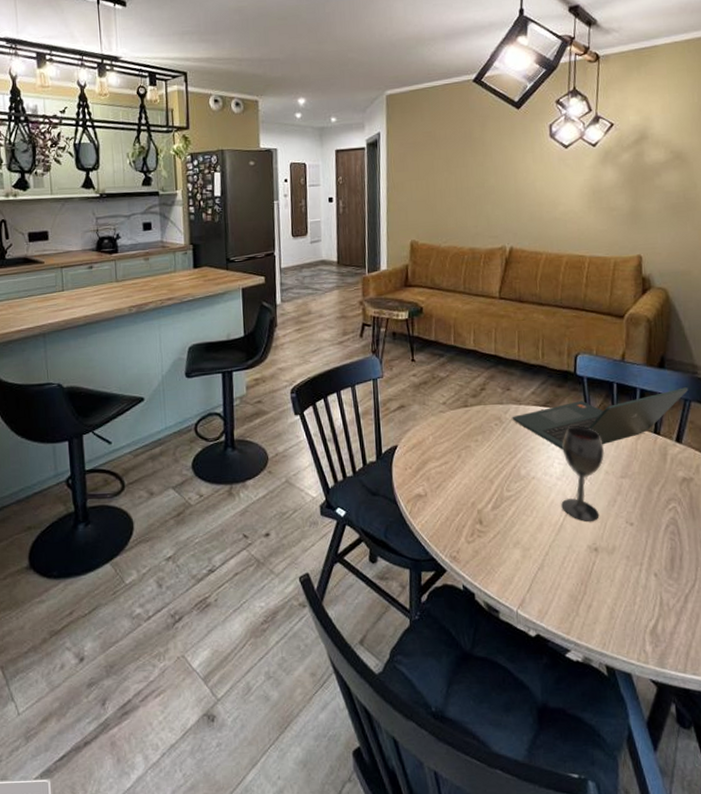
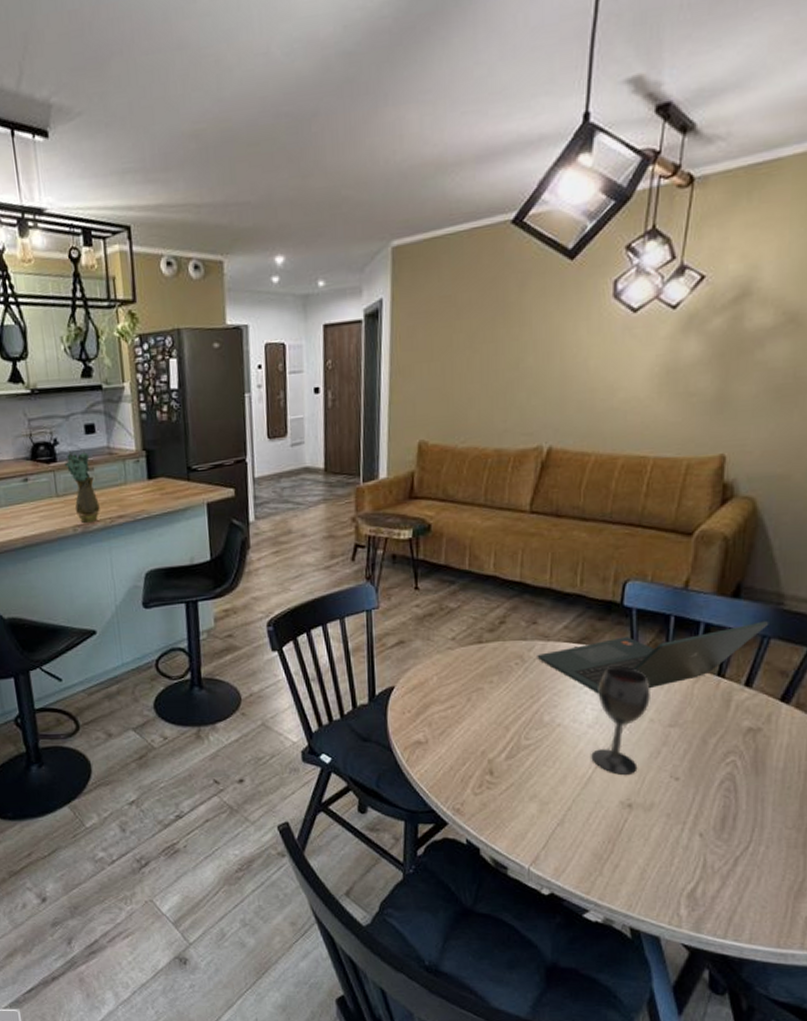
vase: none [125,243,153,304] -> present [65,450,100,523]

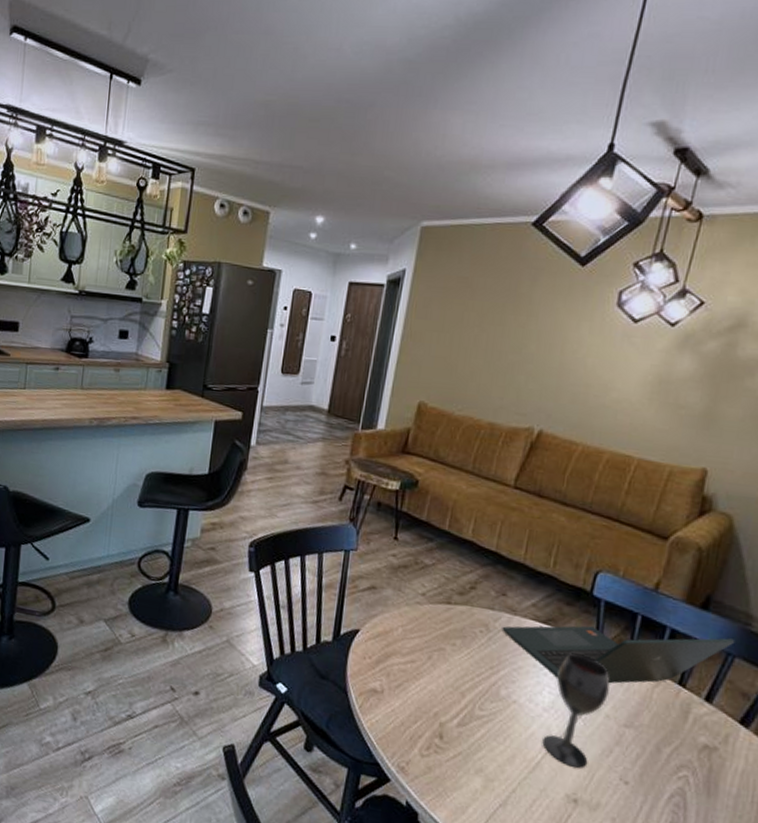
vase: present [65,450,100,523] -> none [95,349,118,418]

